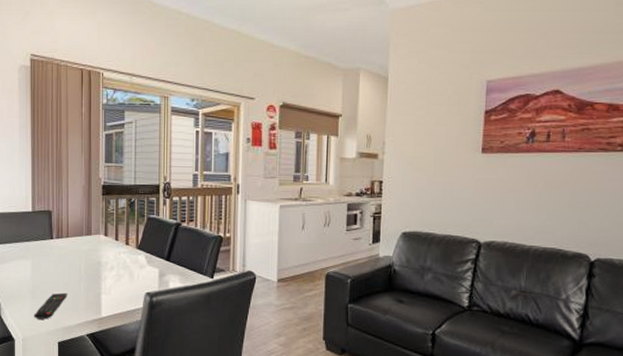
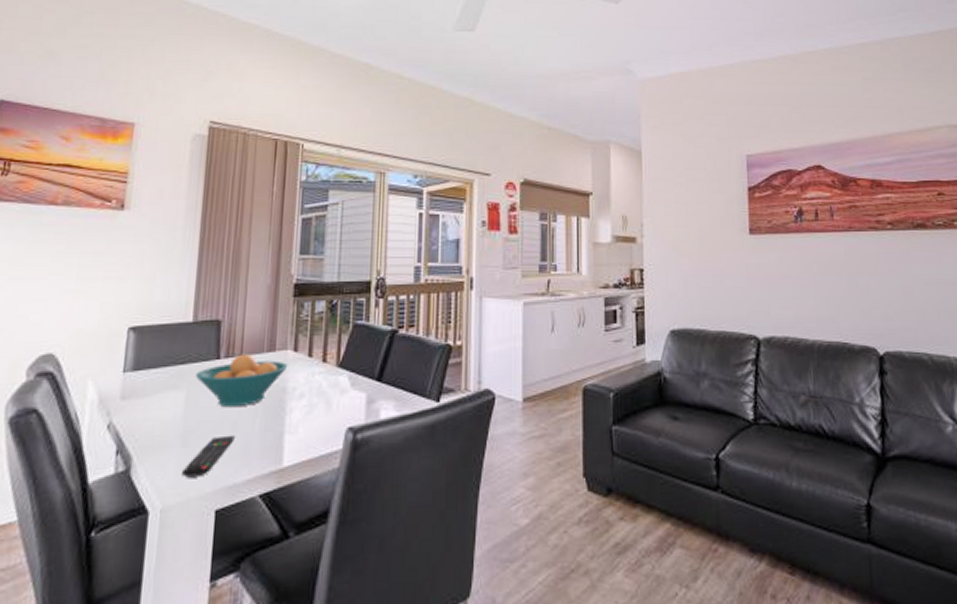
fruit bowl: none [37,236,101,274] -> present [196,354,288,408]

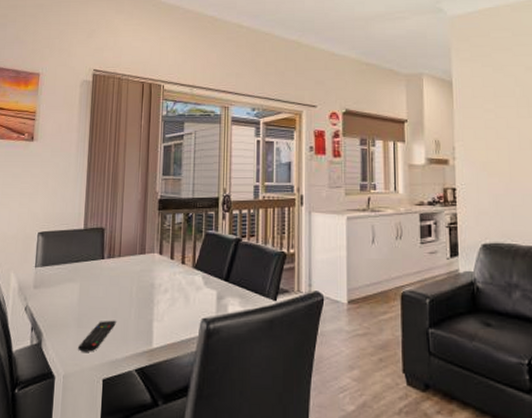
fruit bowl: present [196,354,288,408] -> none [87,256,155,298]

